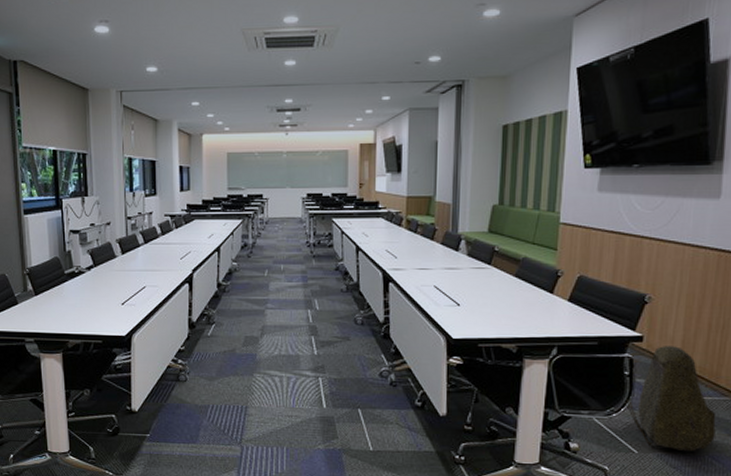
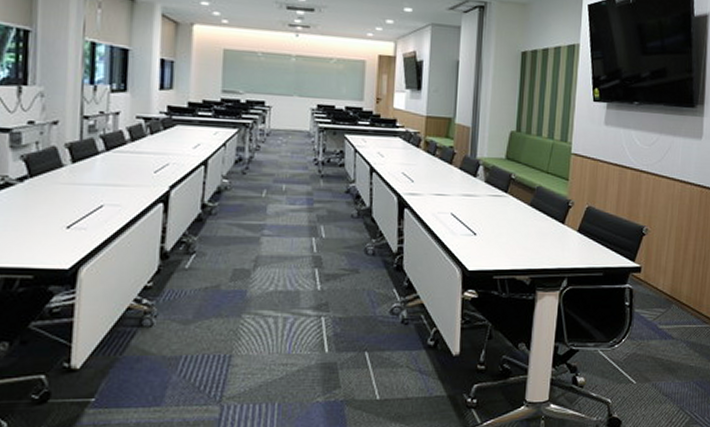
backpack: present [625,344,716,452] -> none [626,275,700,380]

